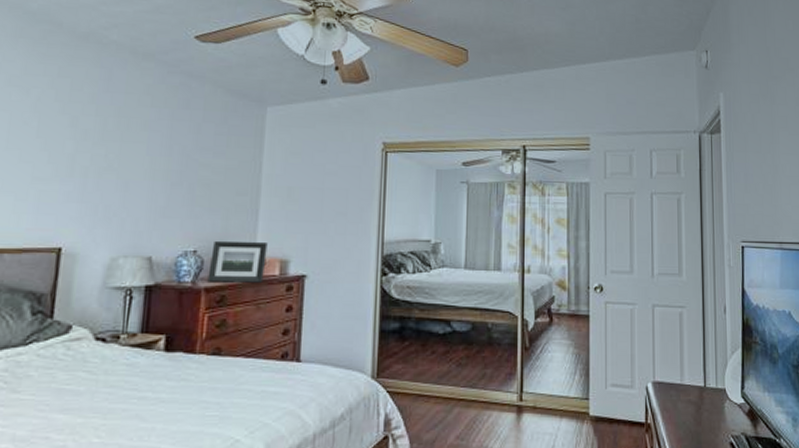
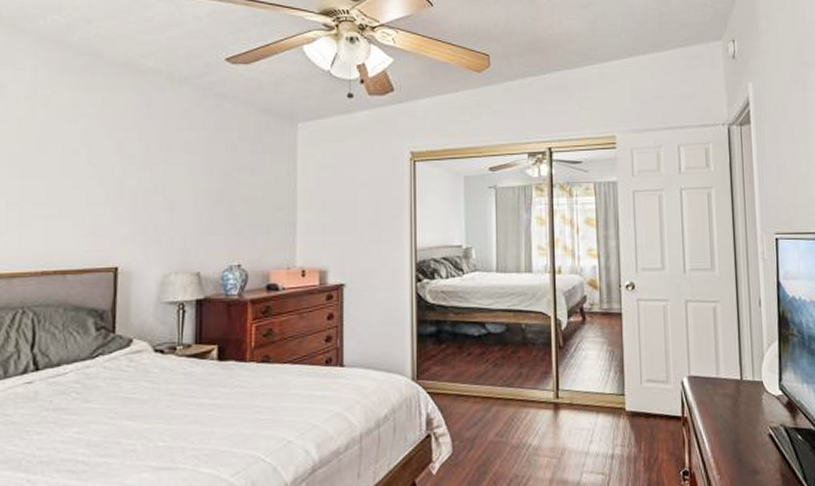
picture frame: present [207,240,268,283] -> none [253,253,306,294]

